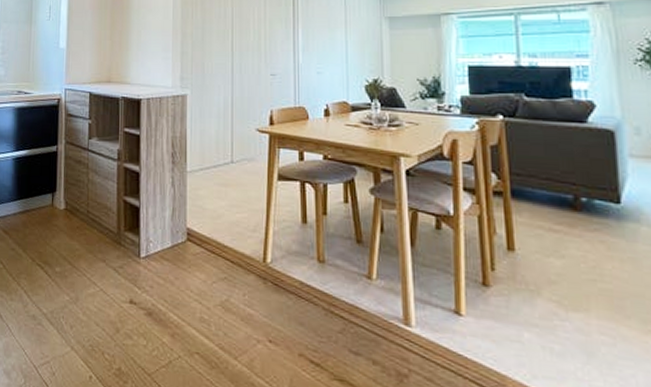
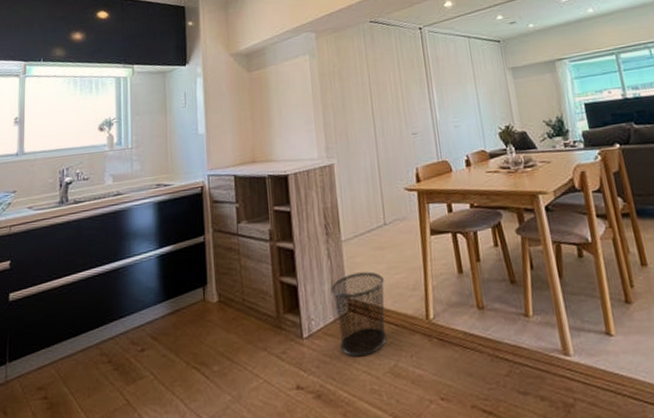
waste bin: none [172,204,225,286] -> present [331,271,387,357]

